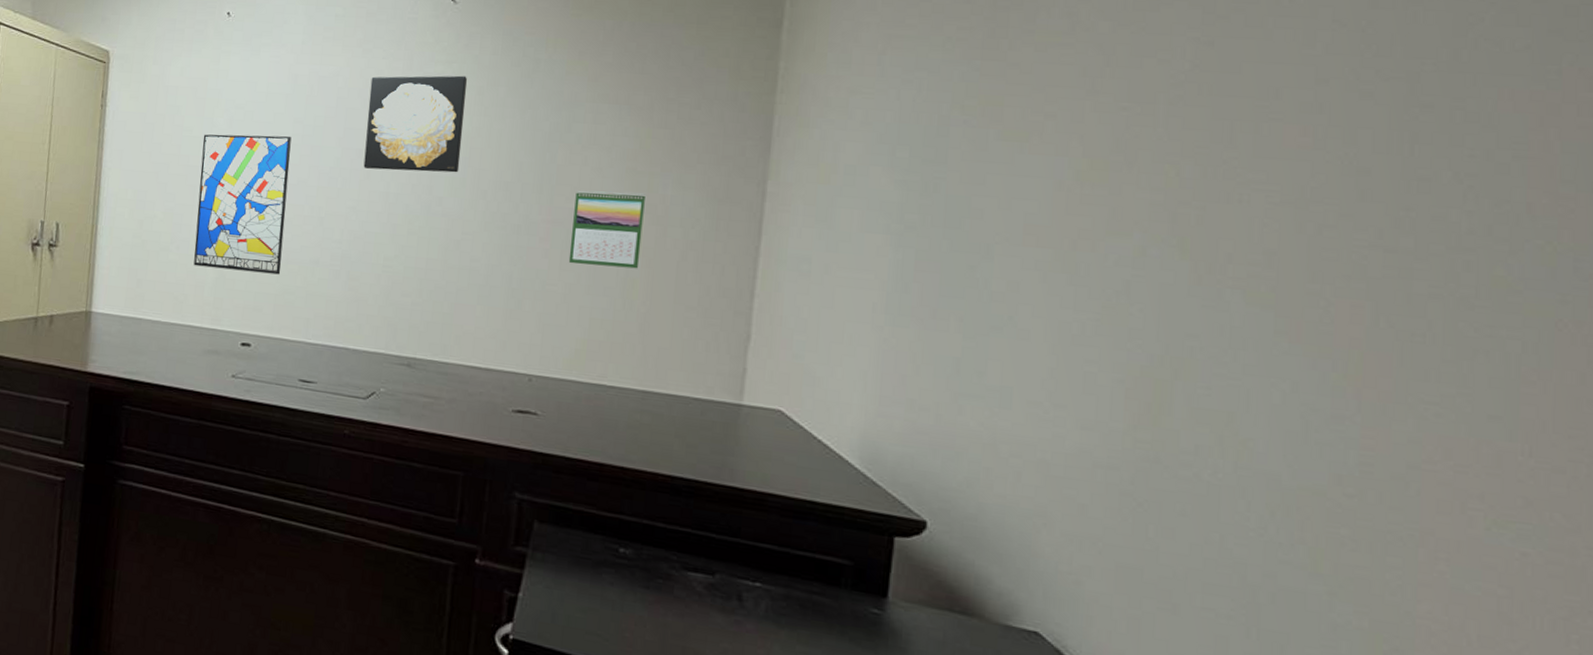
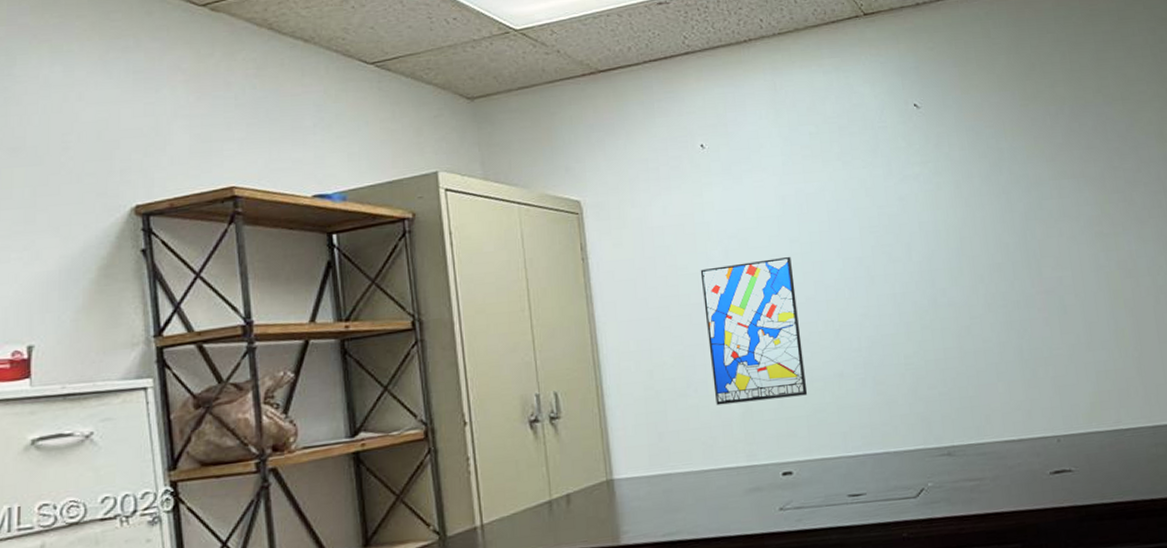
wall art: present [363,75,468,173] -> none [856,173,955,275]
calendar: present [568,190,645,269] -> none [1059,252,1124,326]

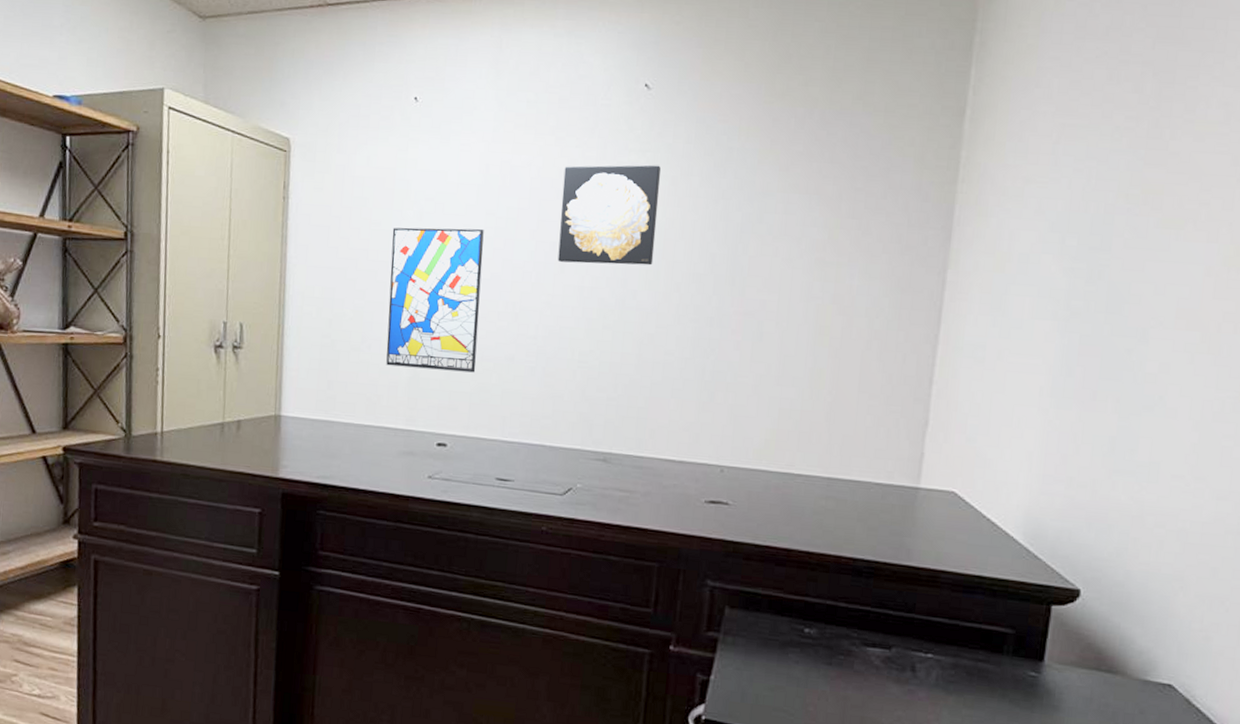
wall art: none [856,173,955,275] -> present [557,165,662,266]

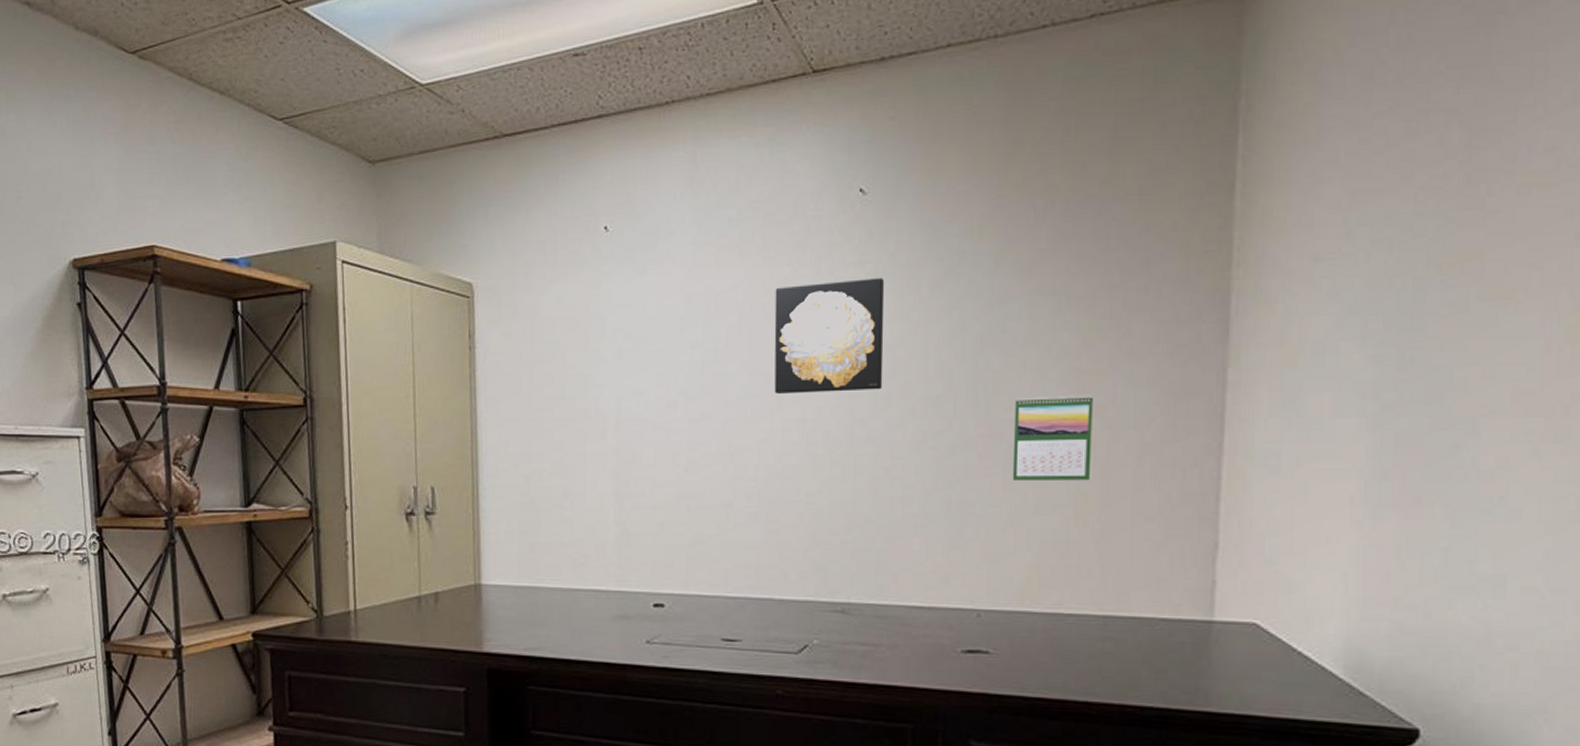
wall art: present [386,227,484,373] -> none [589,364,691,523]
calendar: none [759,281,833,359] -> present [1012,395,1093,481]

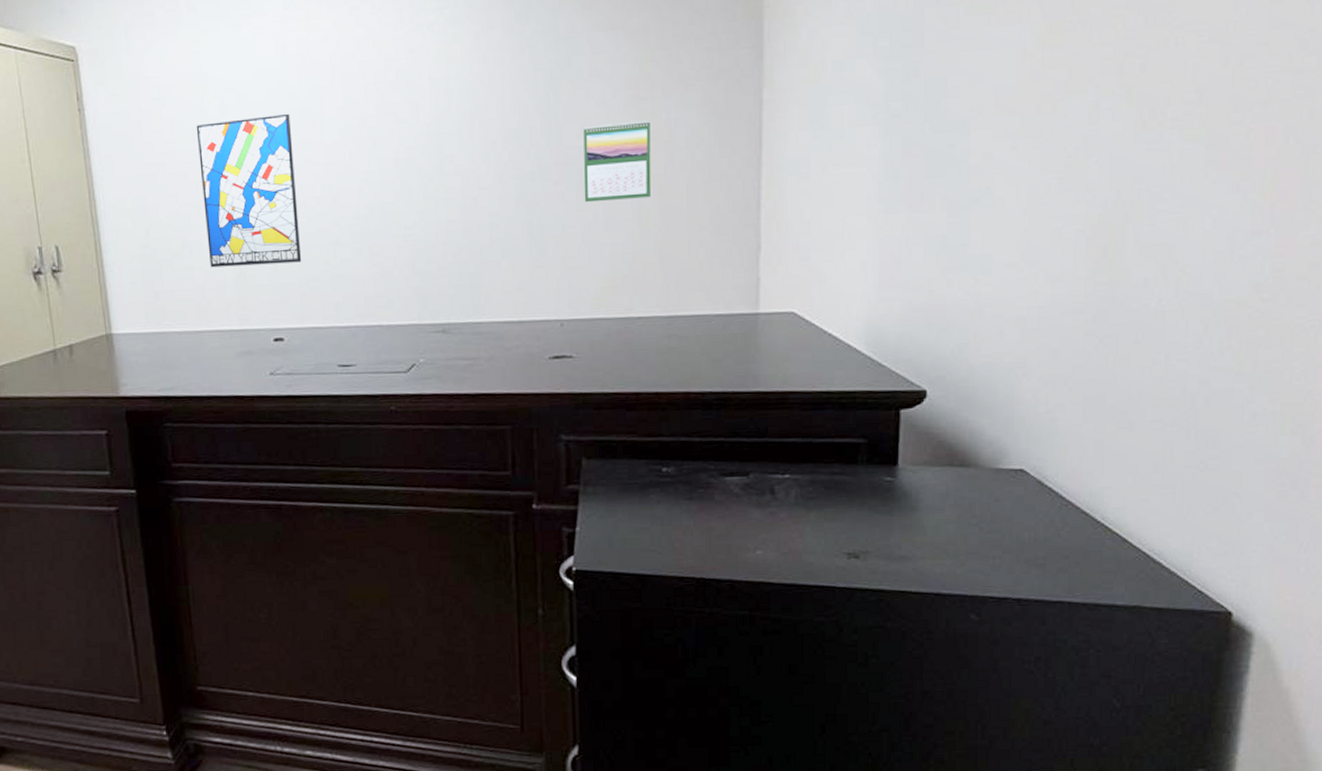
wall art: none [589,364,691,523] -> present [196,113,302,268]
wall art: present [774,277,885,394] -> none [362,21,466,136]

